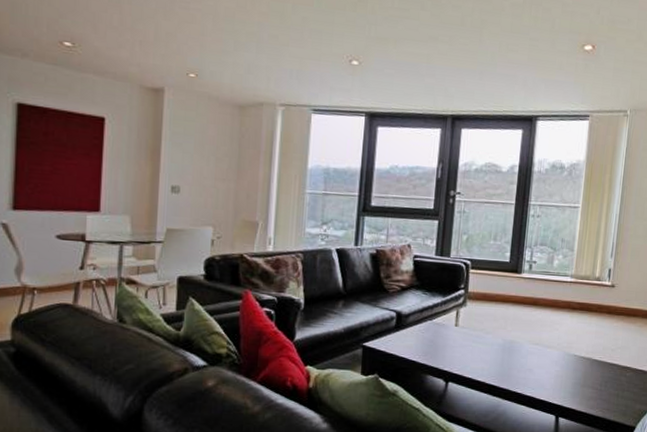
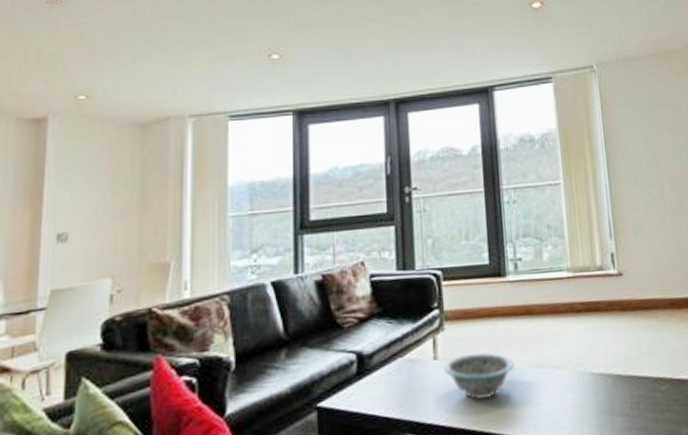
decorative bowl: none [462,327,517,361] -> present [444,352,515,401]

